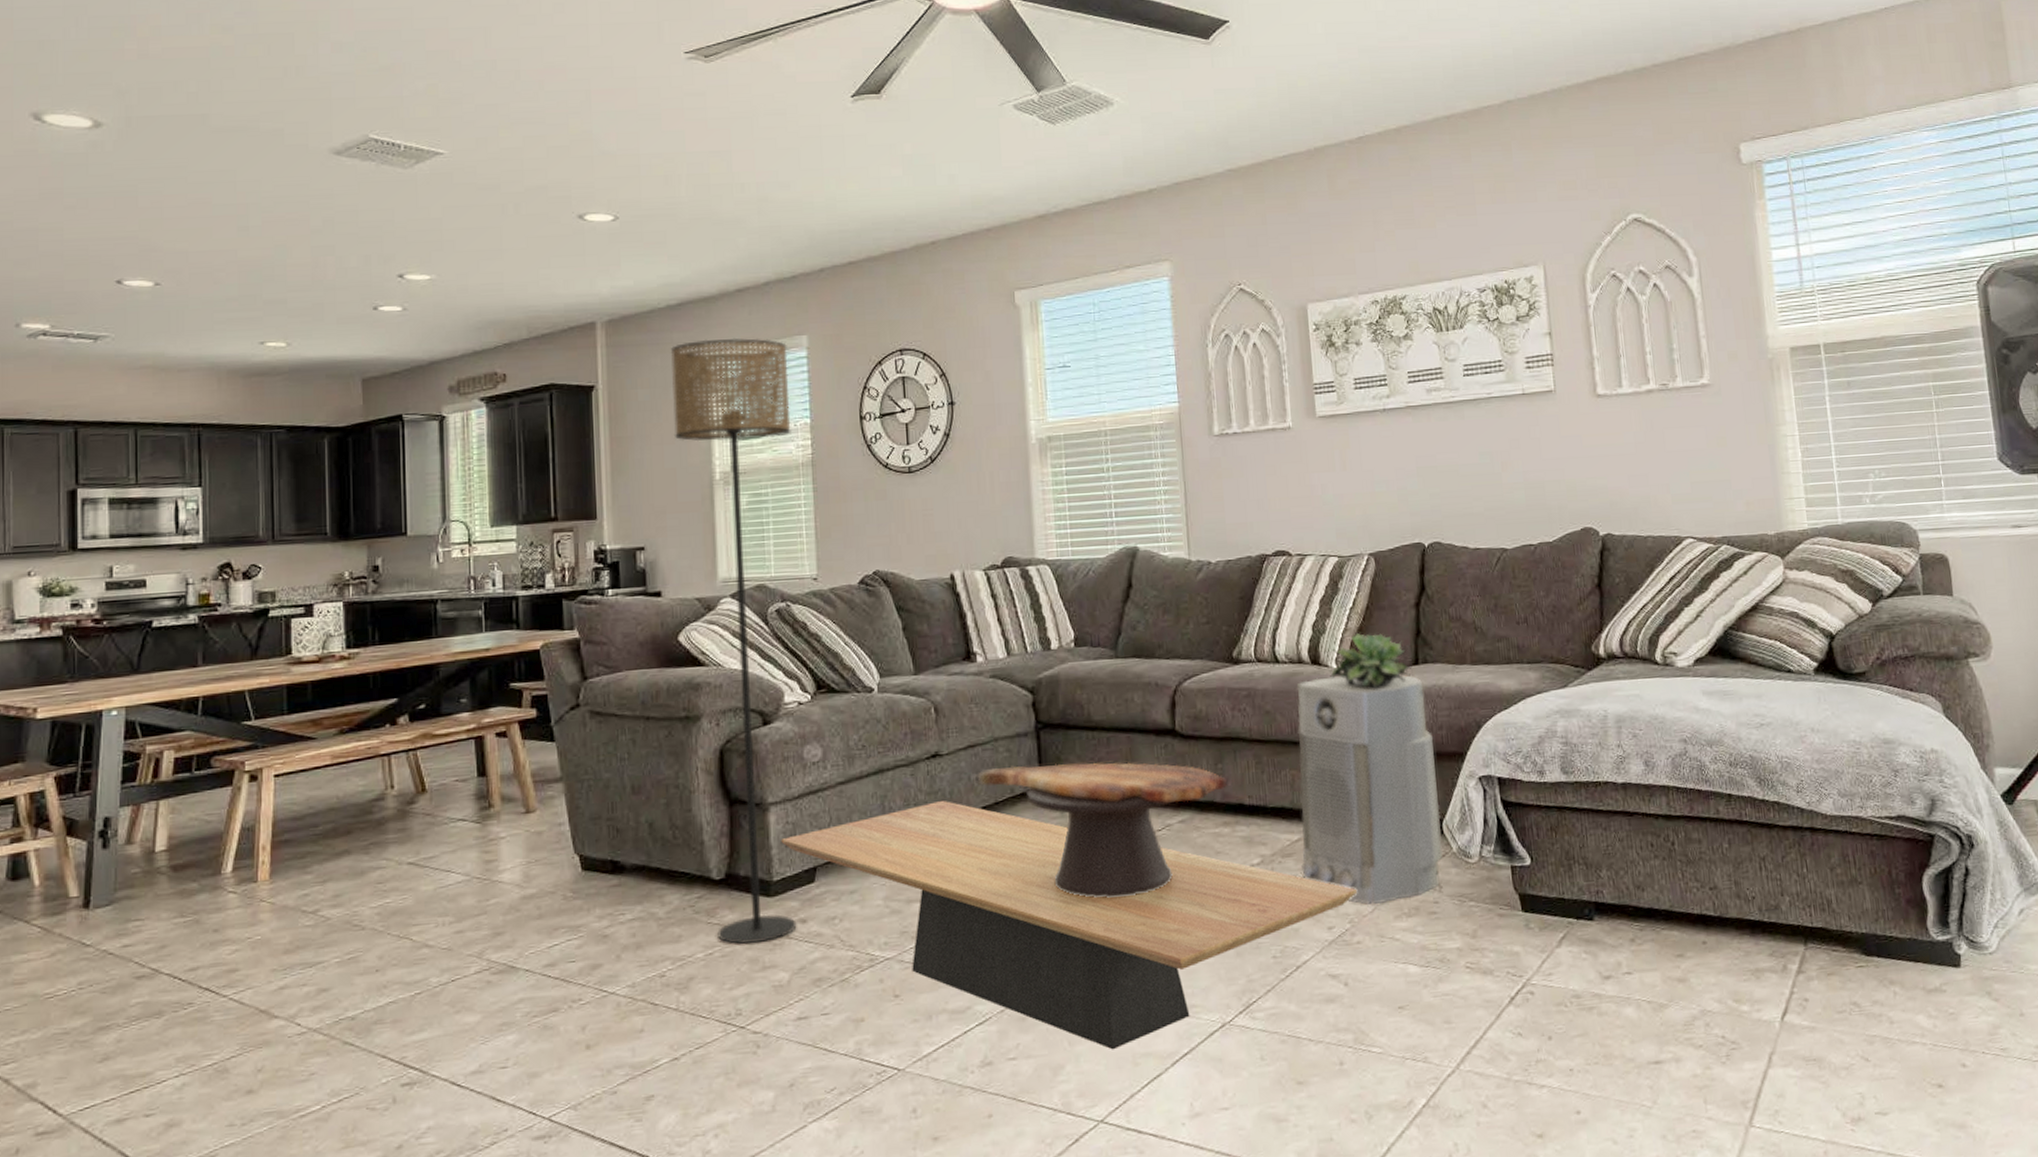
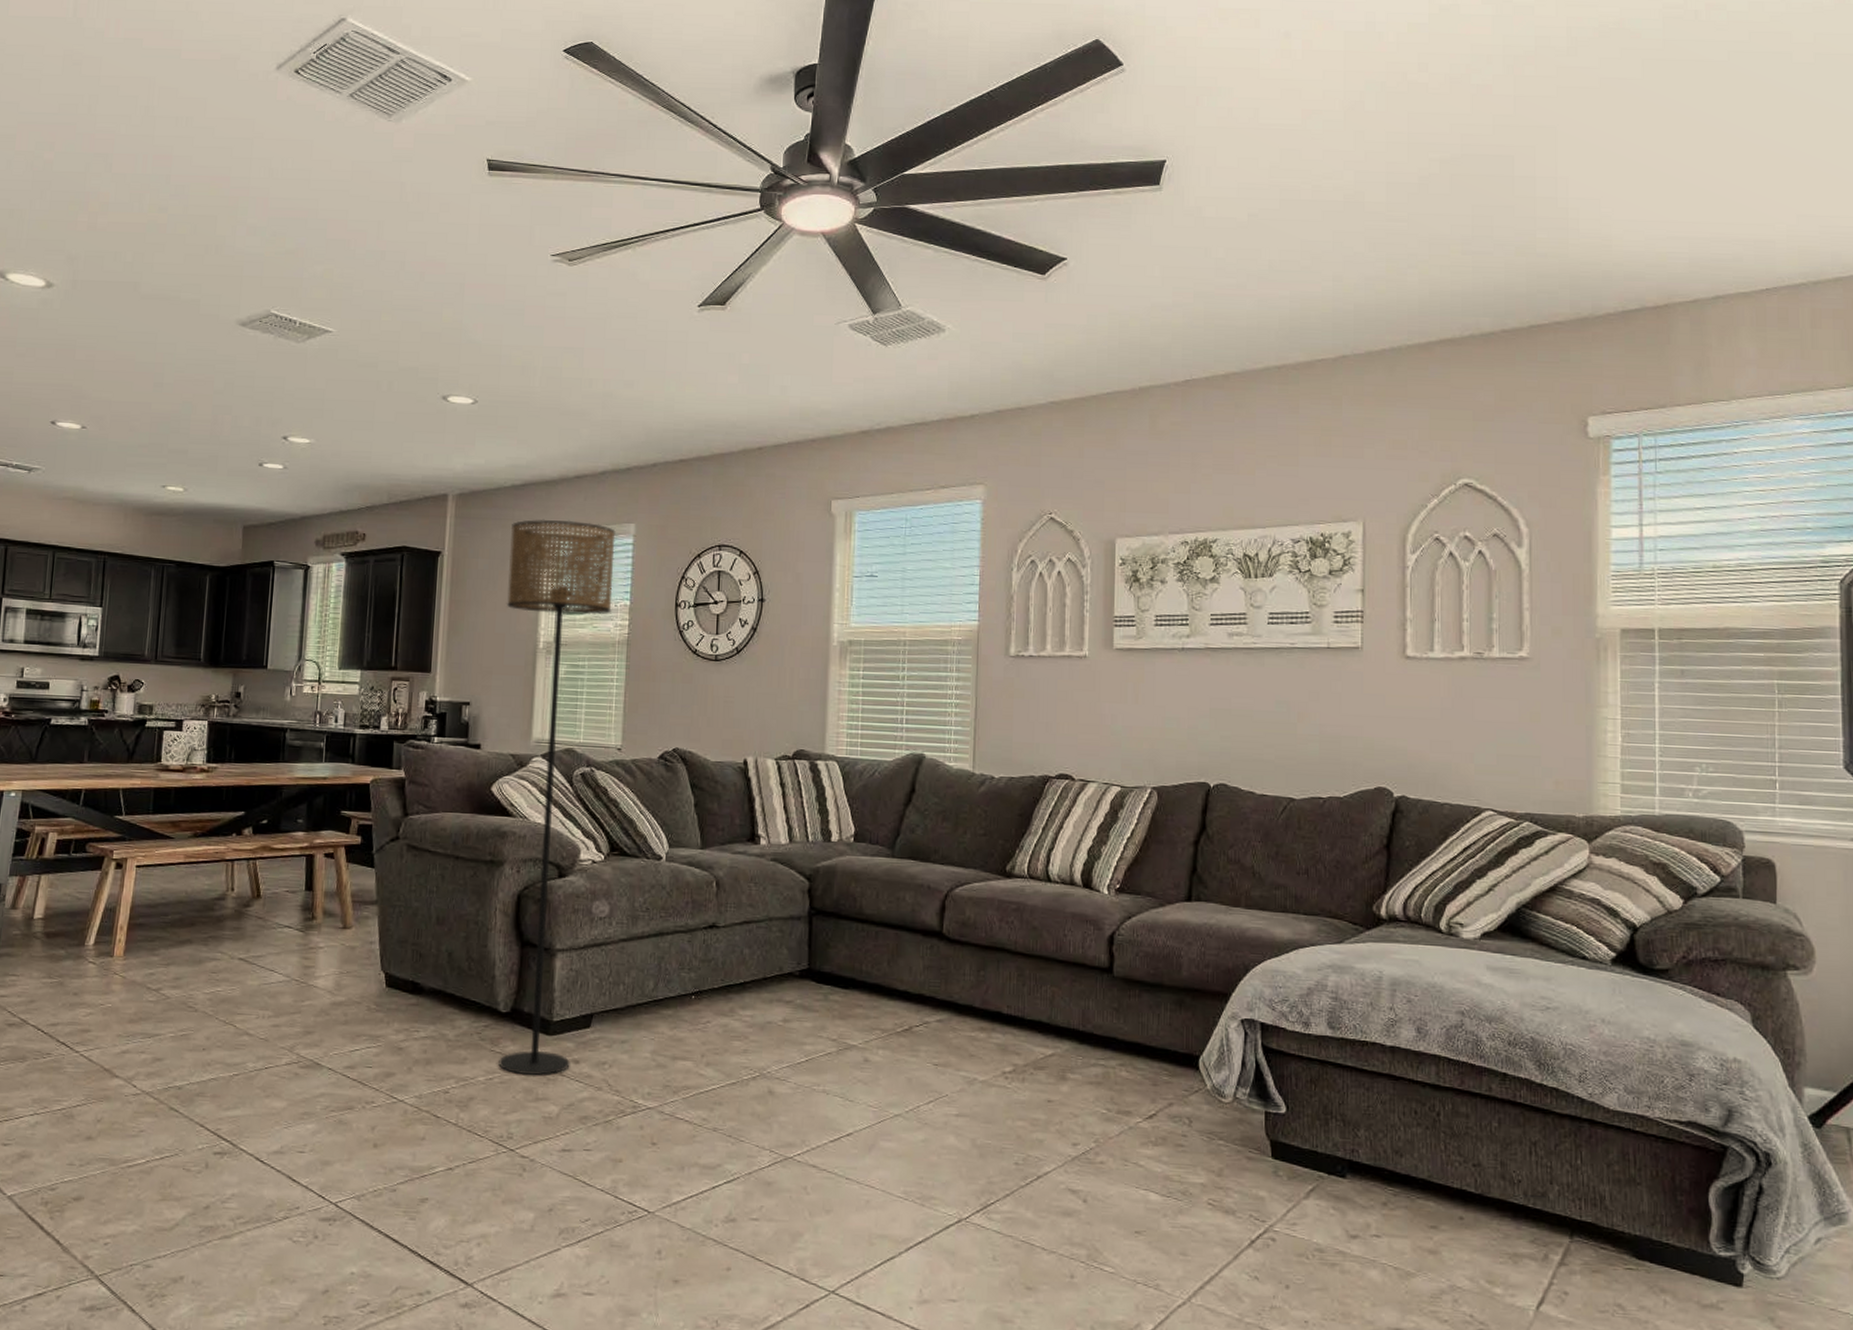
coffee table: present [781,801,1358,1050] -> none [563,969,1106,1227]
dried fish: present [974,762,1227,898] -> none [746,946,987,1084]
air purifier: present [1297,675,1443,905] -> none [1051,901,1198,1129]
succulent plant: present [1330,632,1415,690] -> none [1100,862,1186,921]

